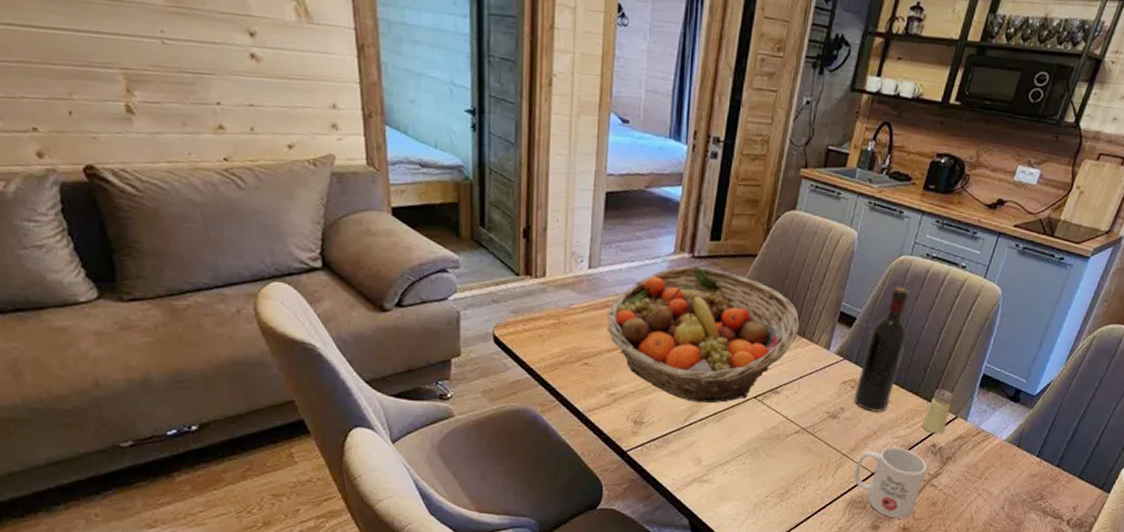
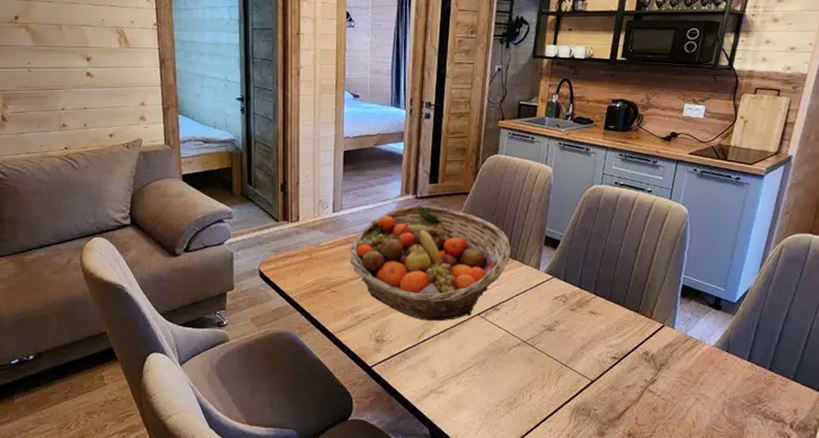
wine bottle: present [853,286,909,413] -> none [566,212,608,325]
mug: present [854,446,927,519] -> none [575,355,643,425]
saltshaker: present [921,389,953,434] -> none [631,300,658,342]

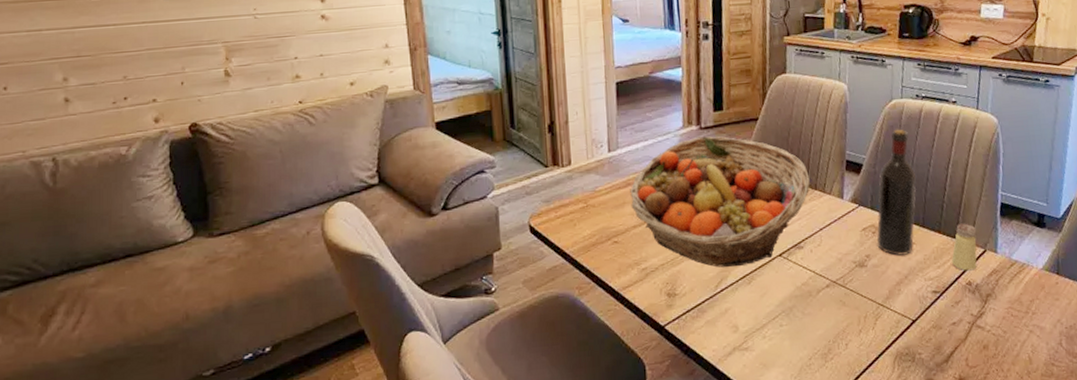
wine bottle: none [566,212,608,325] -> present [876,129,917,257]
saltshaker: none [631,300,658,342] -> present [951,223,977,271]

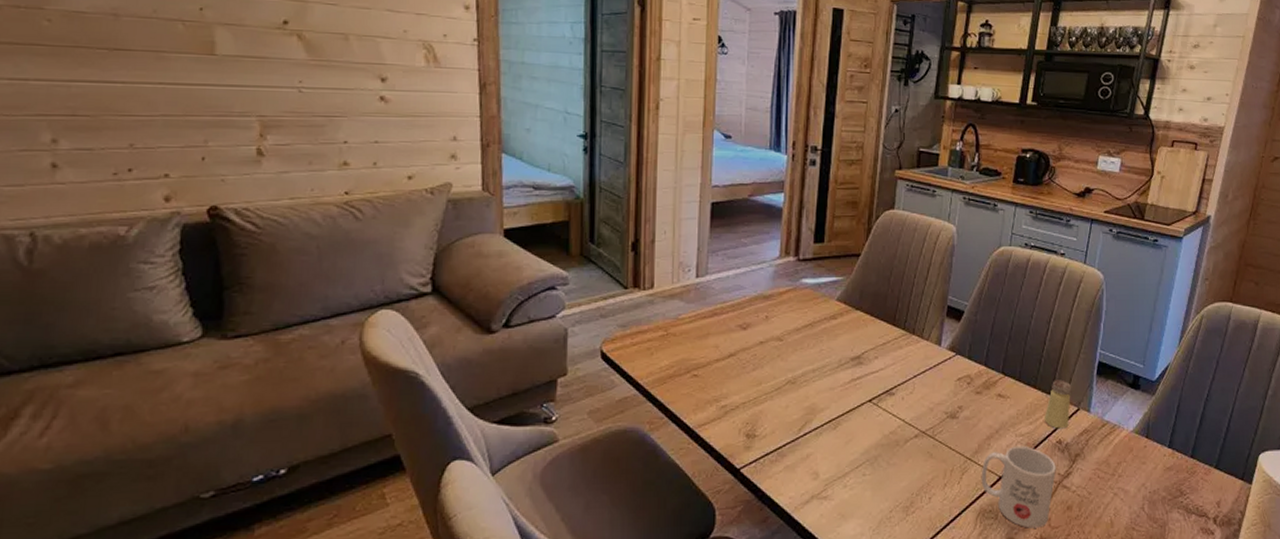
fruit basket: present [630,136,810,268] -> none [715,269,908,410]
wine bottle: present [876,129,917,257] -> none [971,277,1018,410]
mug: none [894,289,969,369] -> present [981,445,1056,528]

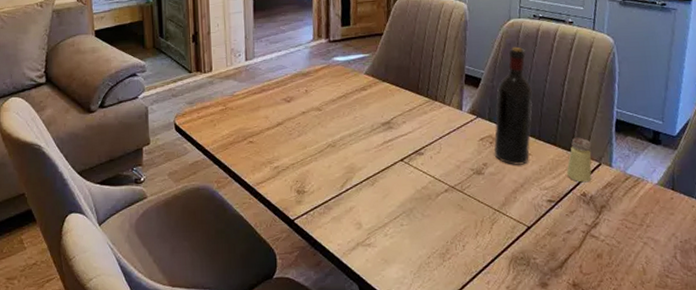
wine bottle: none [971,277,1018,410] -> present [494,46,533,166]
mug: present [981,445,1056,528] -> none [510,198,583,274]

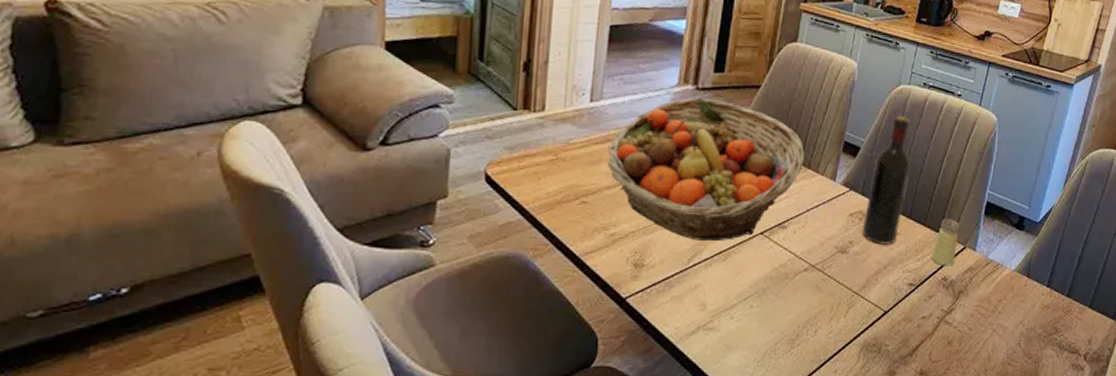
fruit basket: none [264,49,431,169] -> present [607,98,804,240]

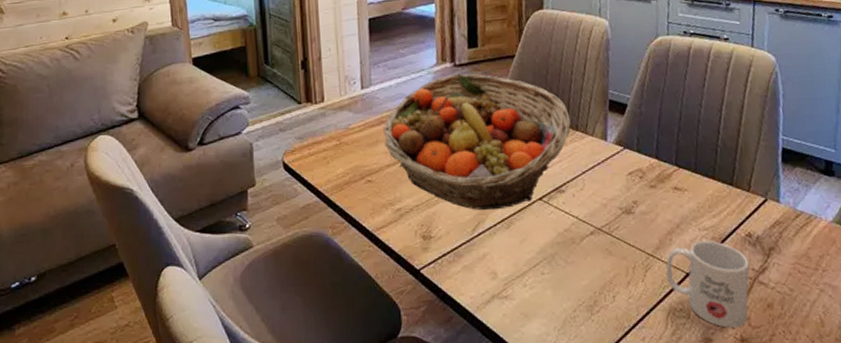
wine bottle: present [862,115,912,246] -> none [644,67,687,204]
mug: none [866,281,940,362] -> present [666,240,750,328]
saltshaker: present [931,218,960,266] -> none [727,169,758,222]

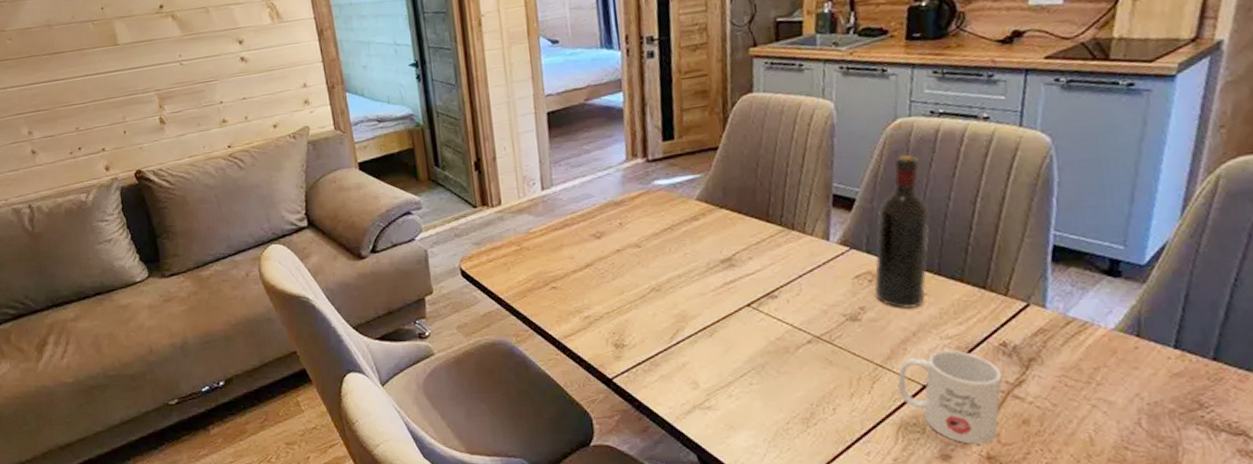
fruit basket: present [383,73,571,210] -> none [567,169,786,317]
wine bottle: none [644,67,687,204] -> present [874,154,930,310]

